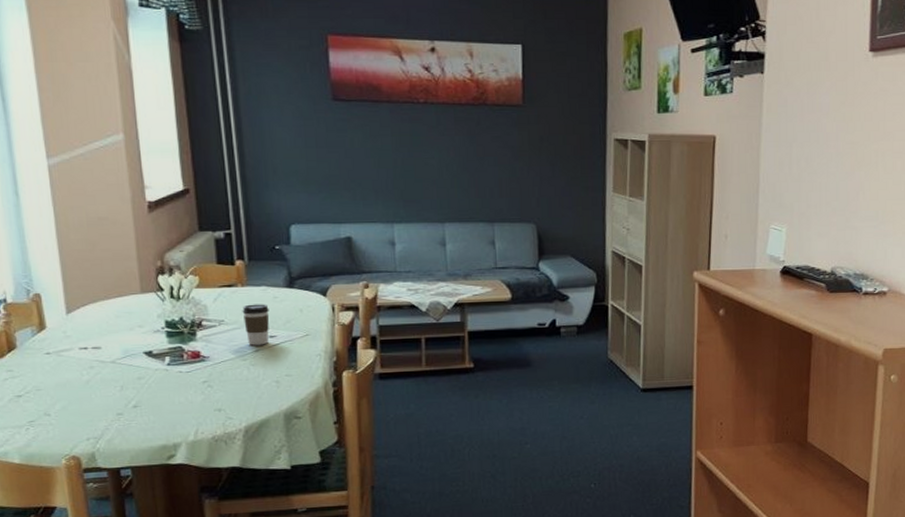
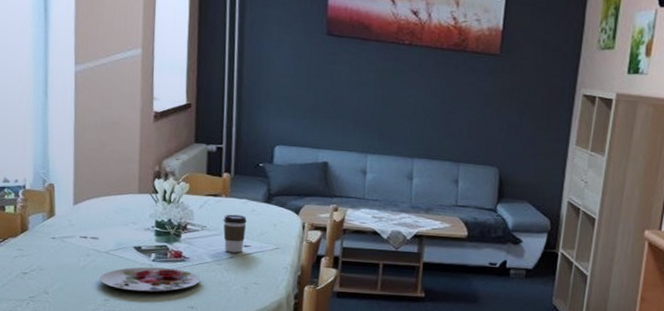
plate: none [108,370,225,401] -> present [99,267,200,292]

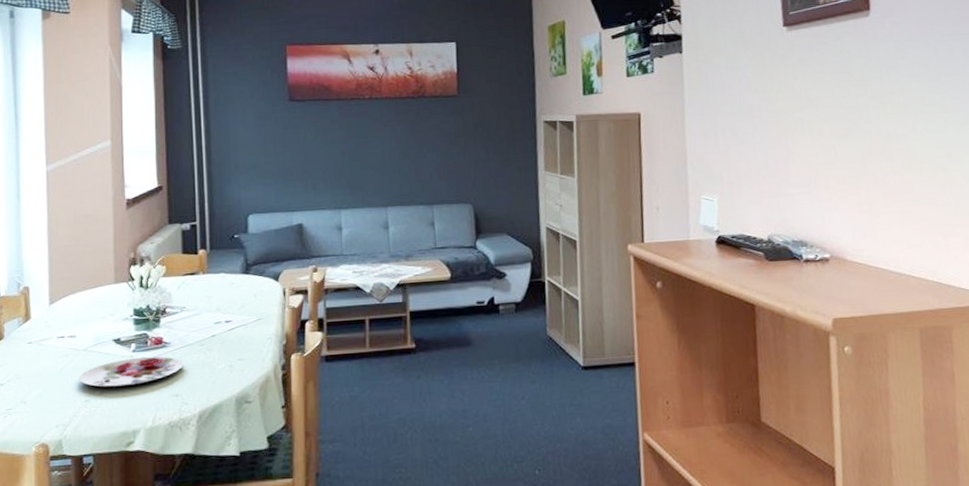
coffee cup: present [223,214,247,253] -> none [202,290,226,331]

